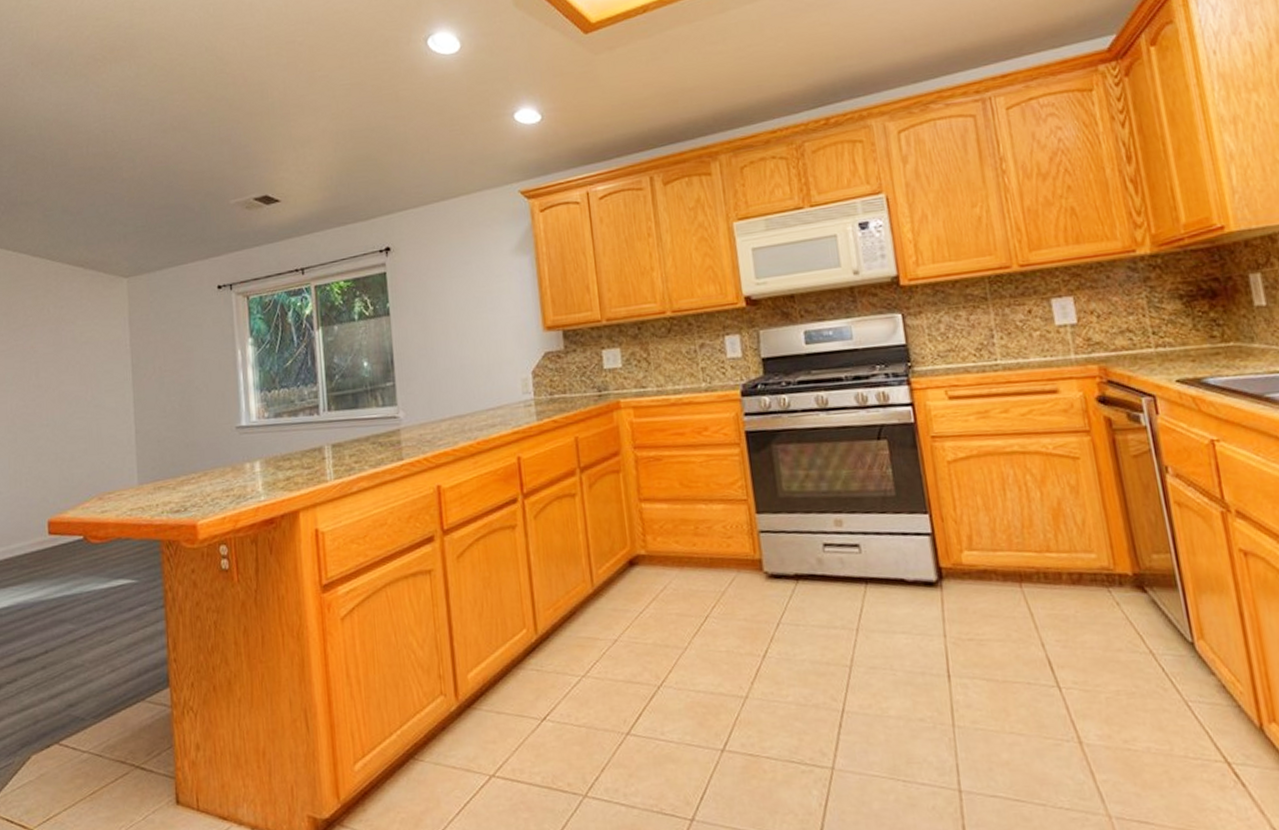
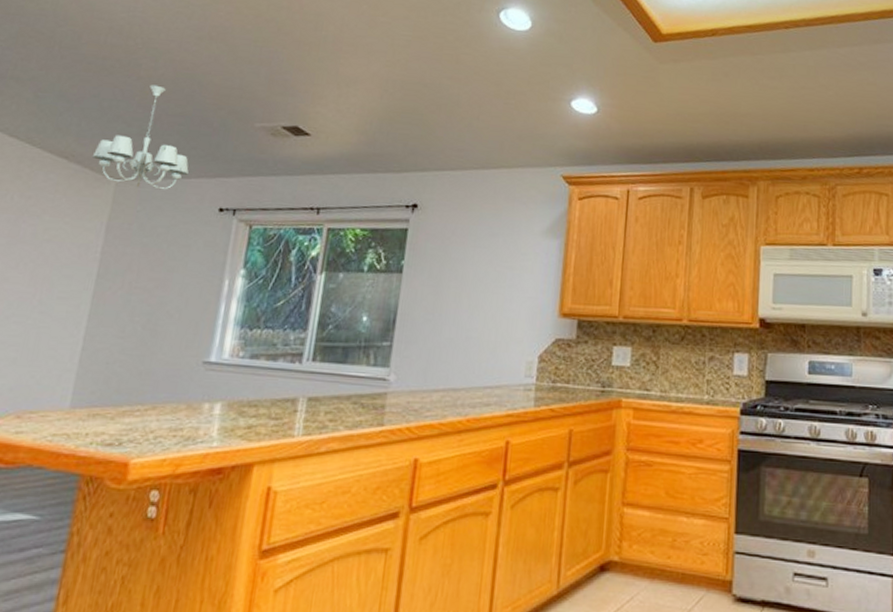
chandelier: none [102,183,184,280] -> present [91,84,189,190]

